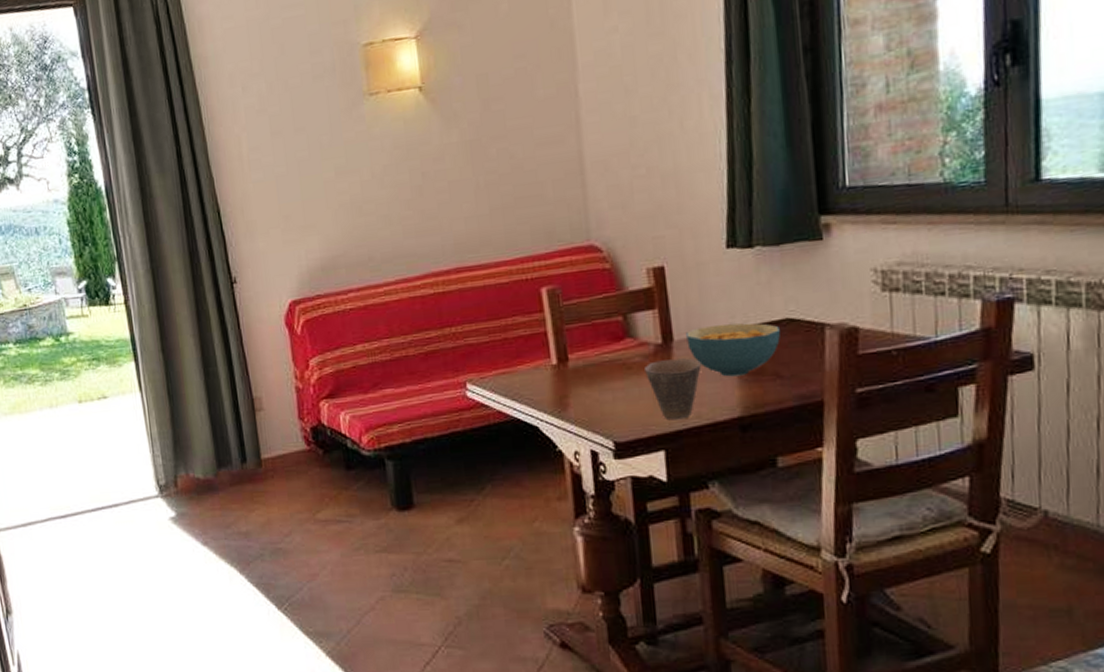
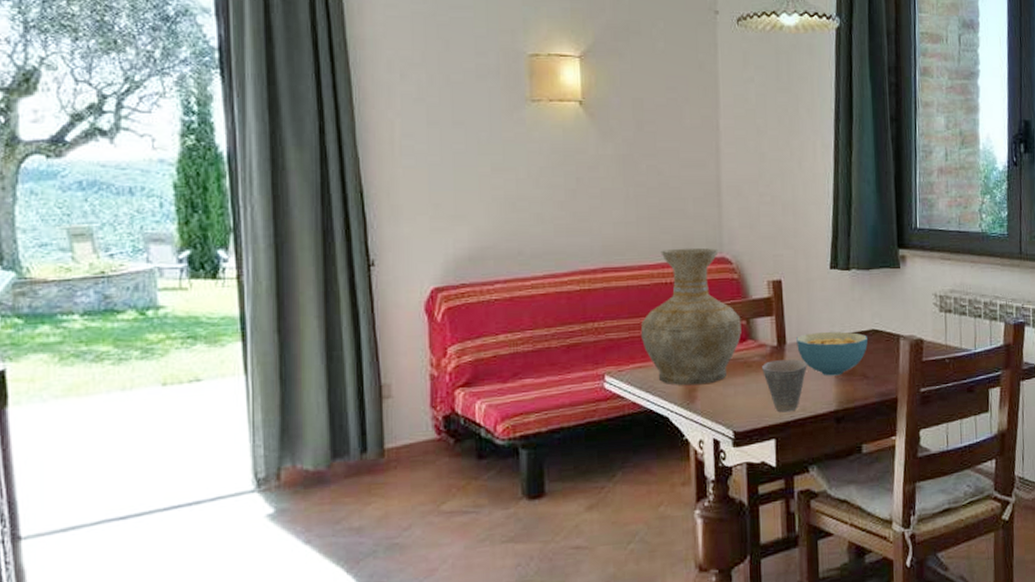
vase: none [501,235,618,392] -> present [640,247,741,386]

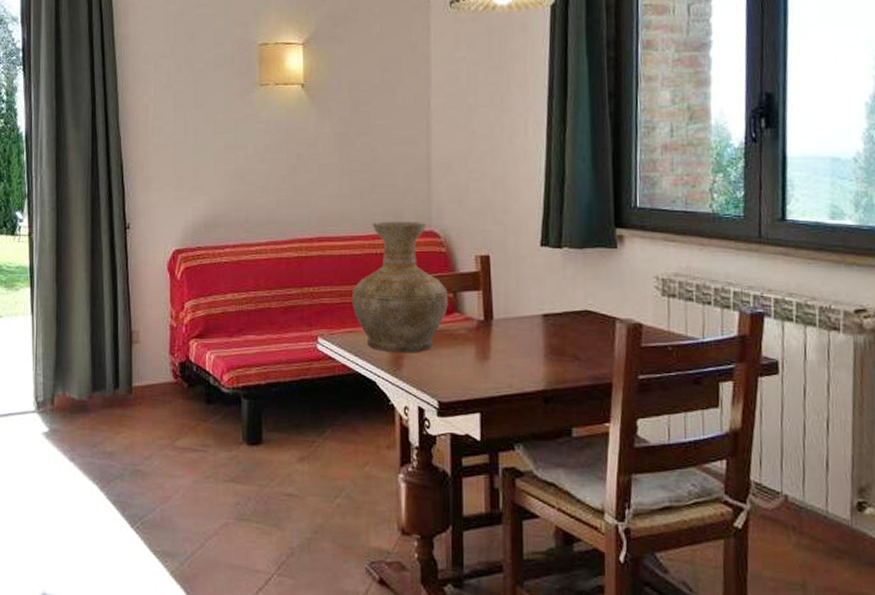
cup: present [762,359,807,413] -> none [468,335,515,387]
cereal bowl: present [796,331,869,376] -> none [504,309,581,355]

